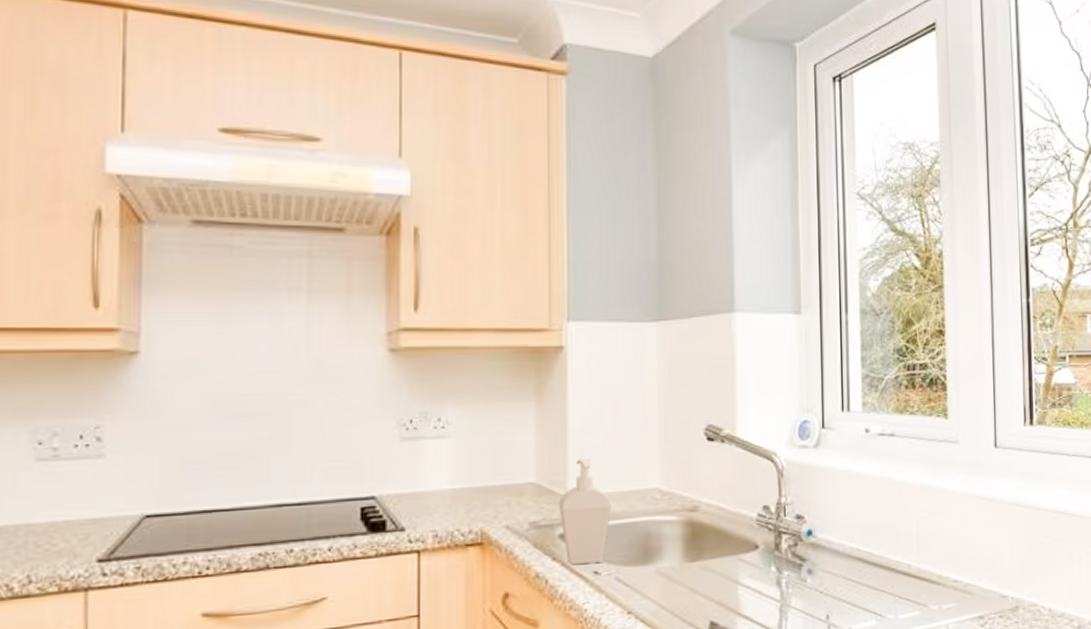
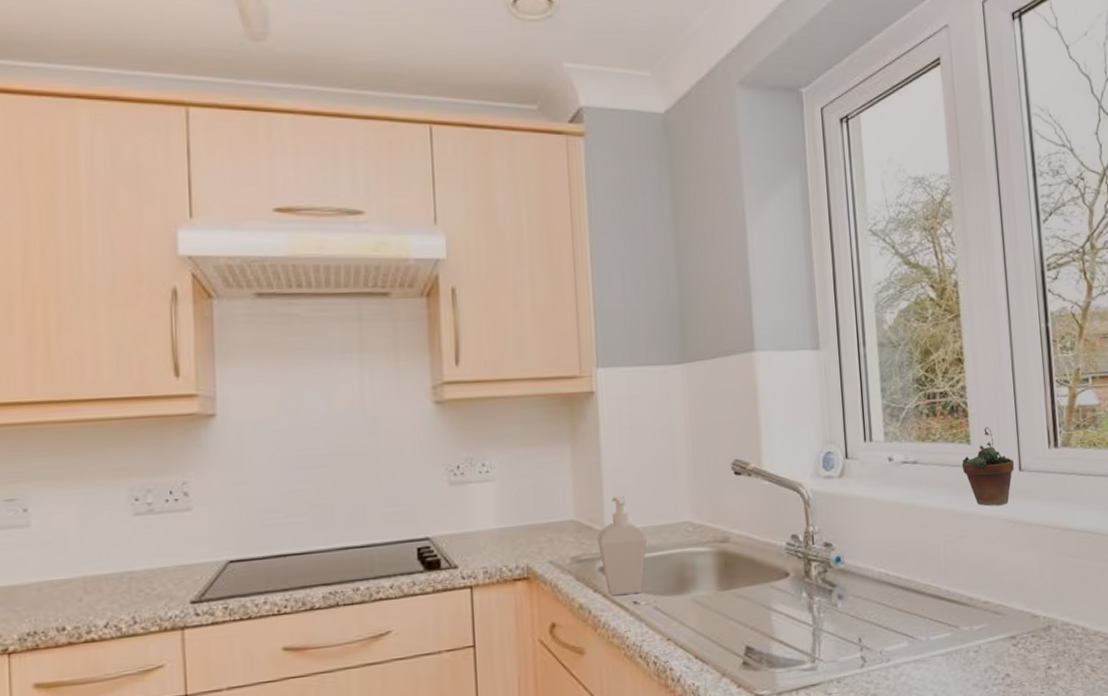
succulent plant: none [938,401,990,483] -> present [961,426,1014,507]

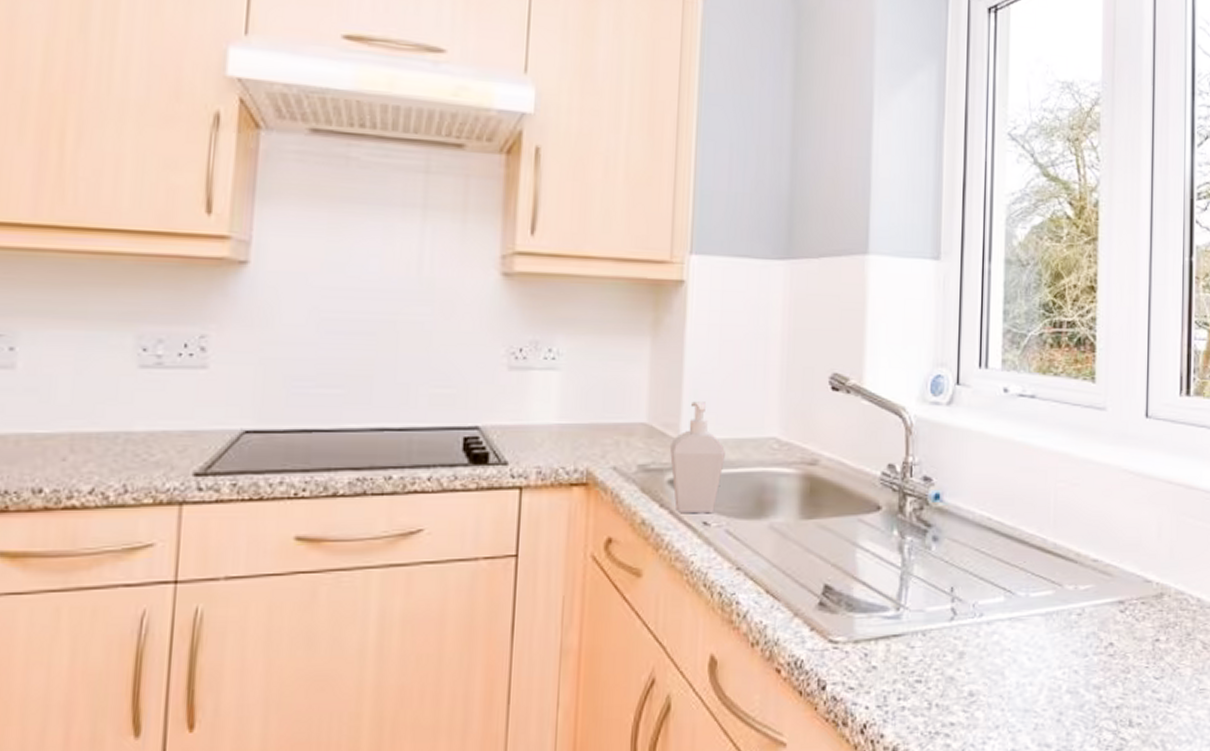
succulent plant: present [961,426,1014,507] -> none [1083,365,1140,454]

